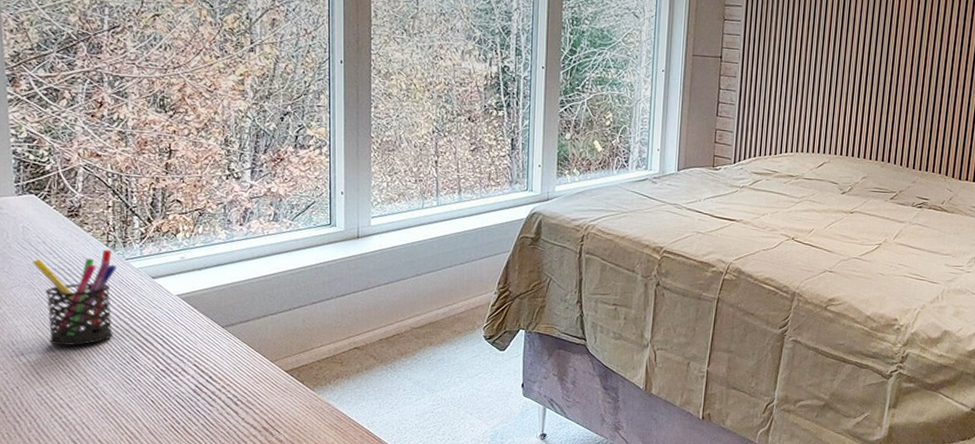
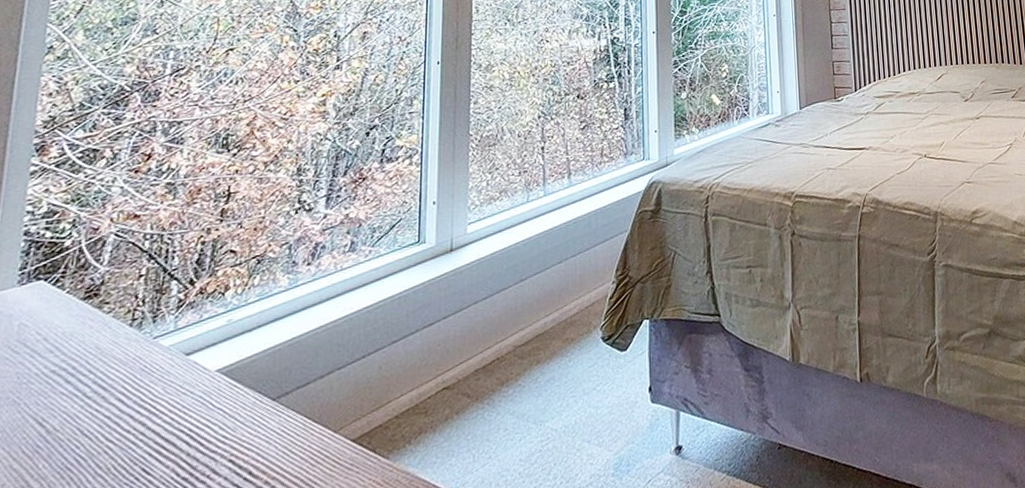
pen holder: present [33,249,117,346] -> none [24,330,140,478]

